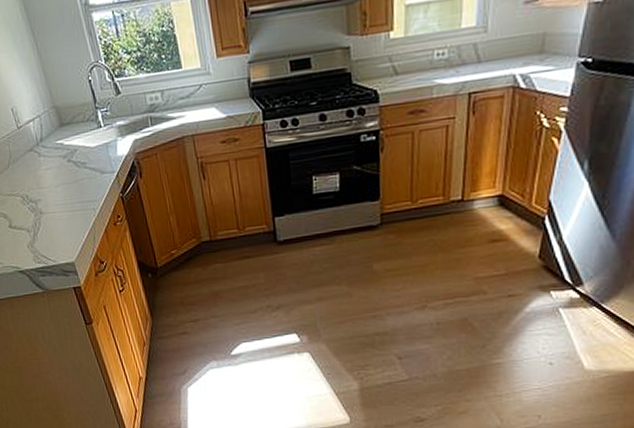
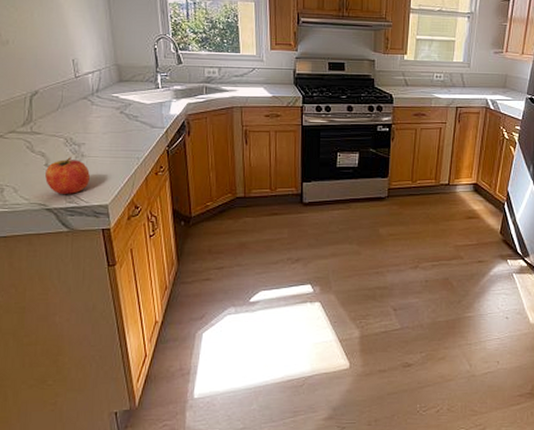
fruit: none [11,216,53,255] -> present [45,157,90,194]

